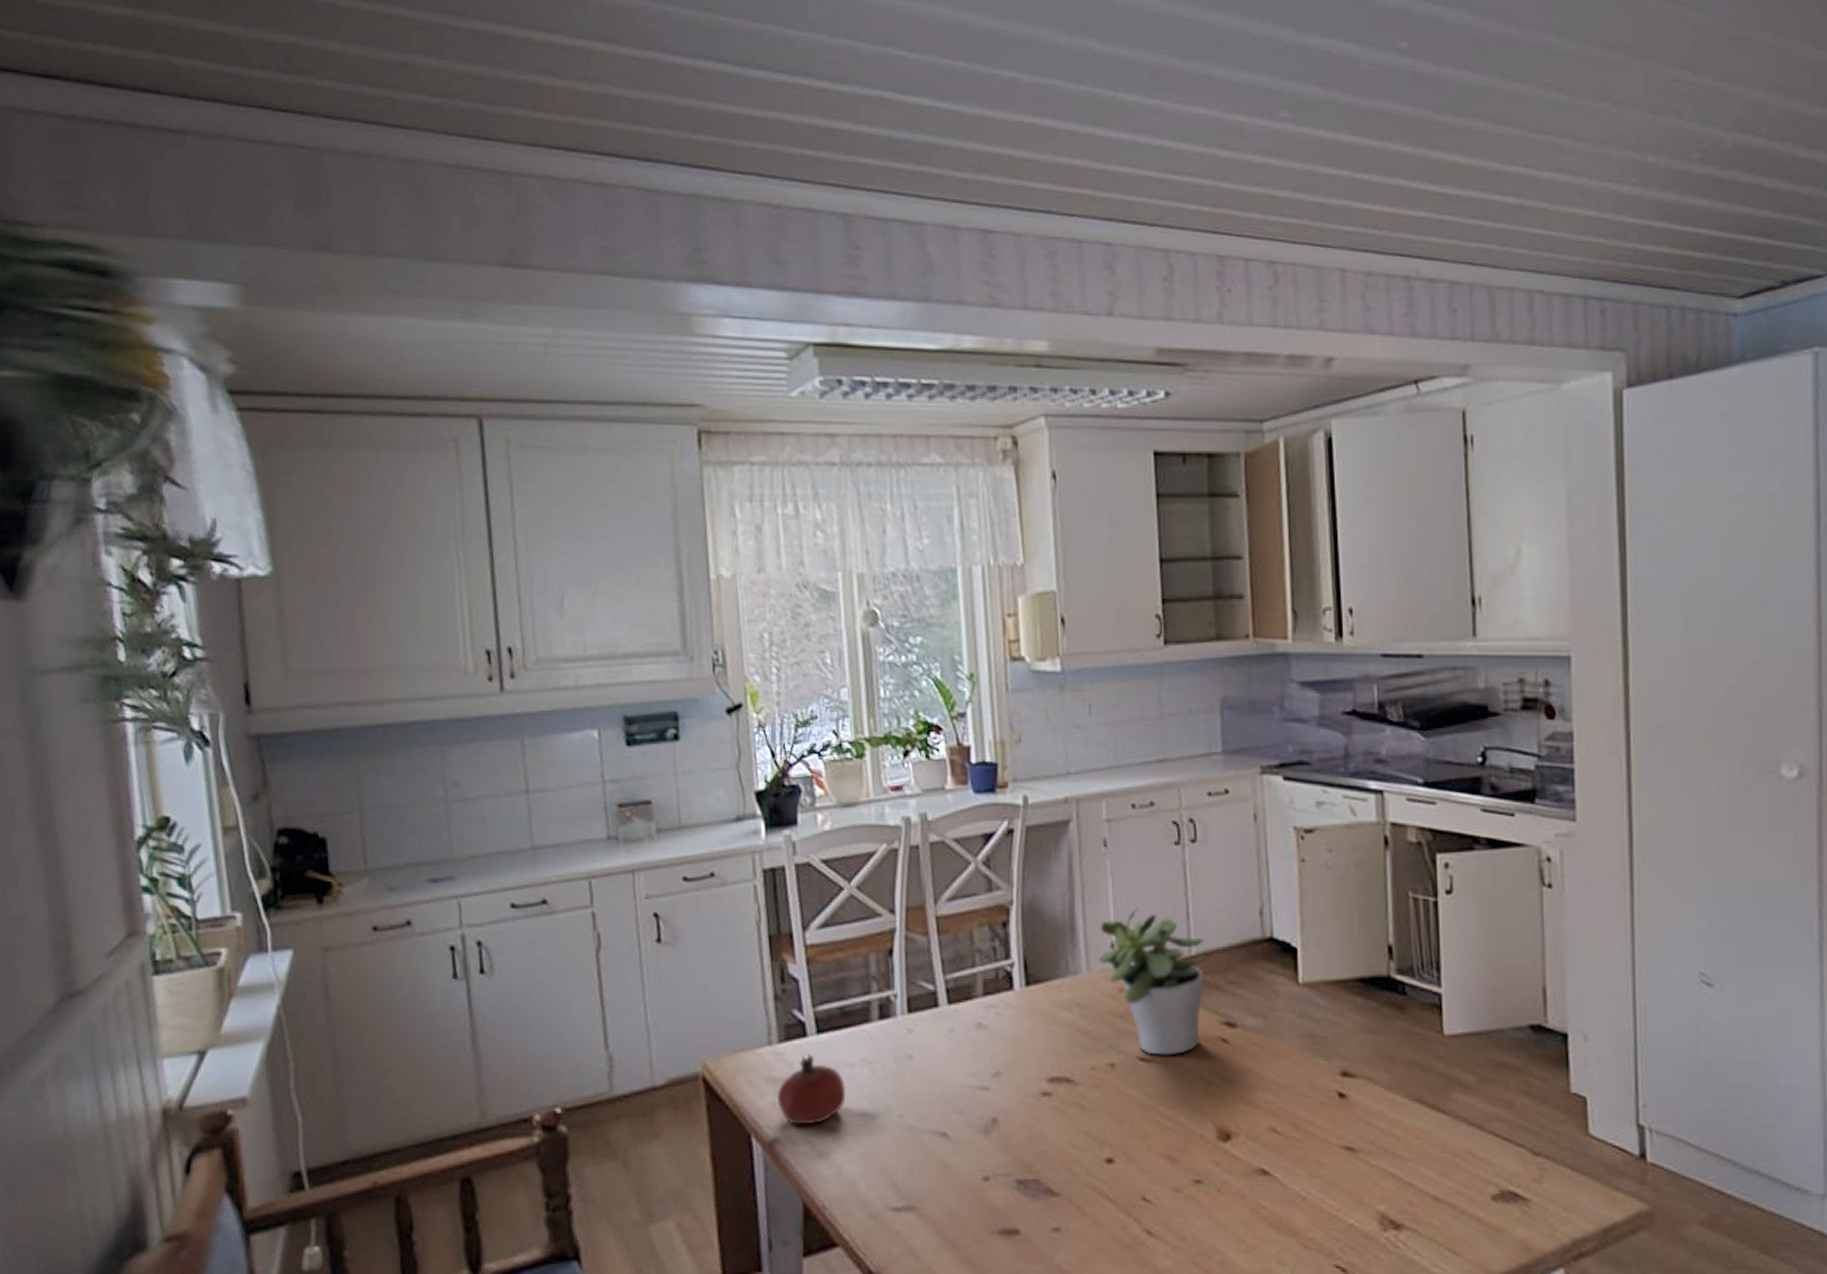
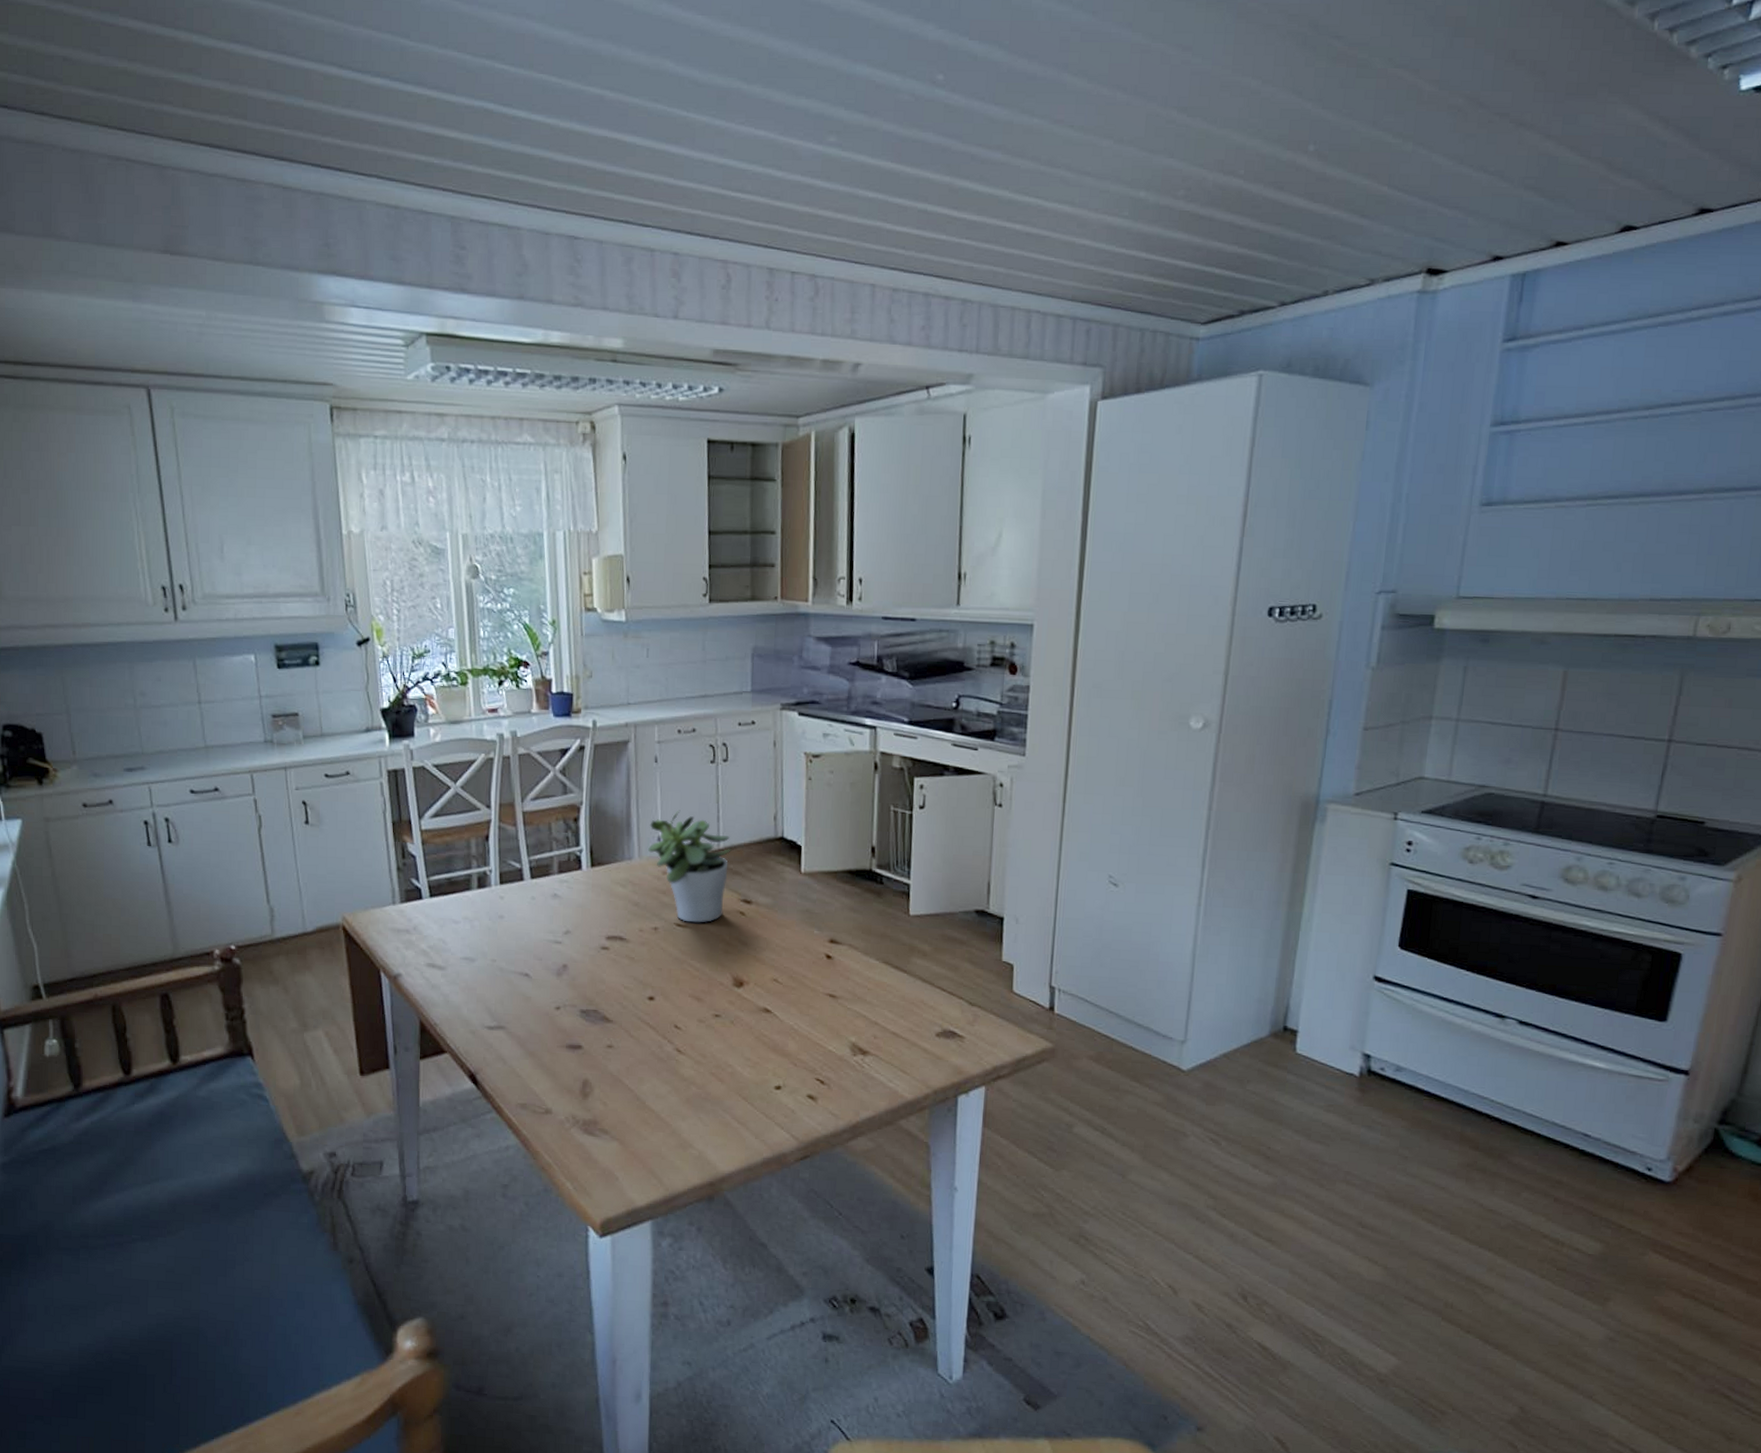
fruit: present [777,1054,847,1125] -> none [400,912,453,965]

